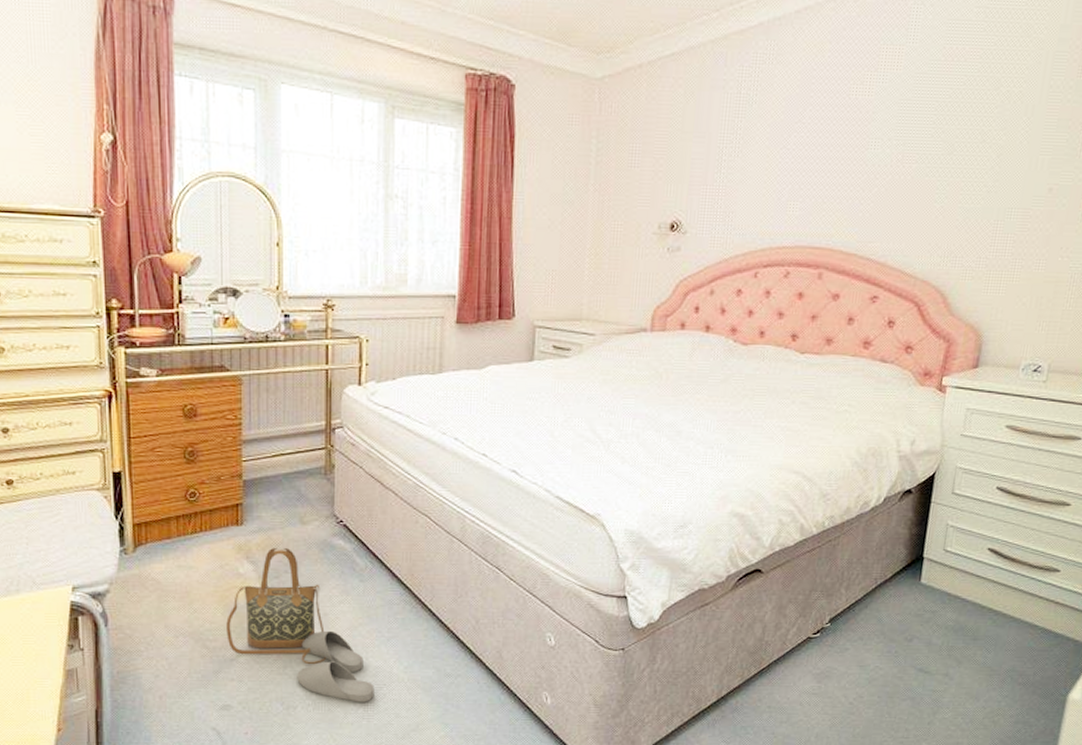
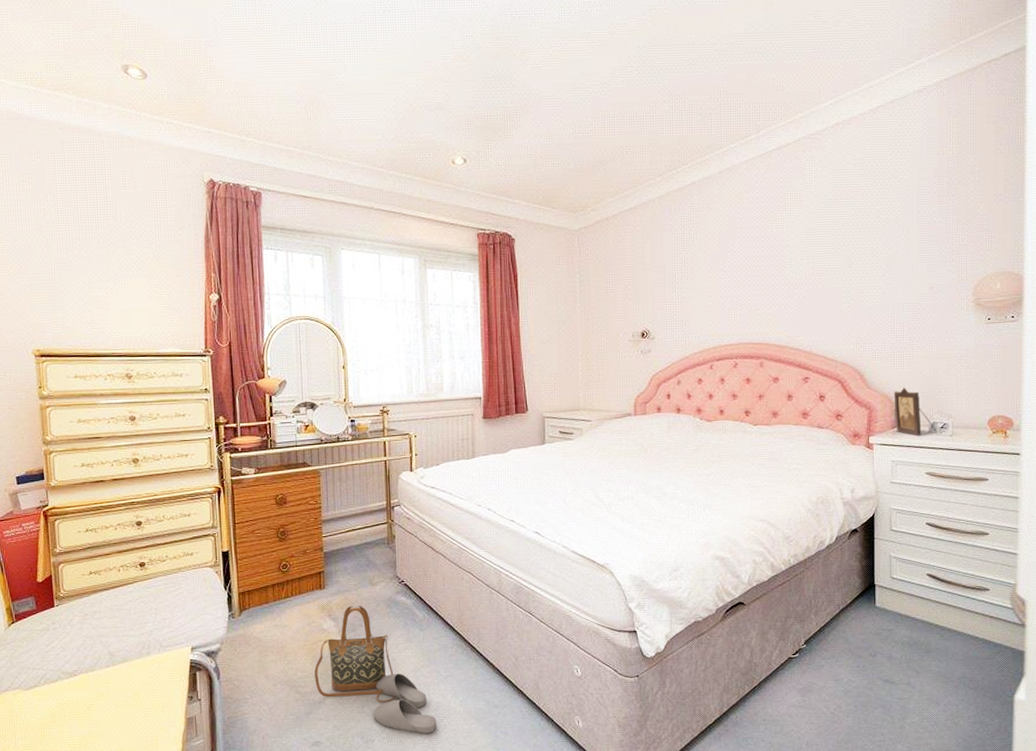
photo frame: none [977,316,1029,380] -> present [894,387,938,436]

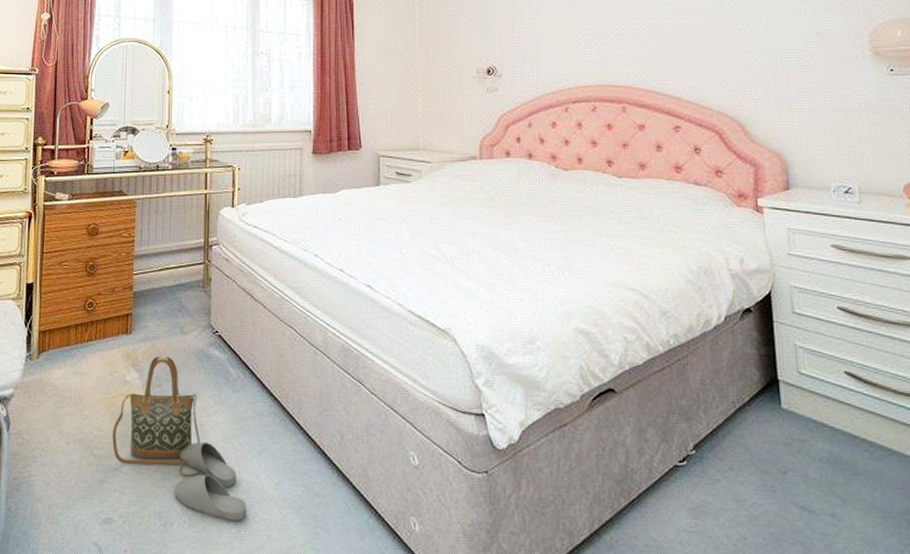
photo frame: present [894,387,938,436] -> none [783,143,842,201]

